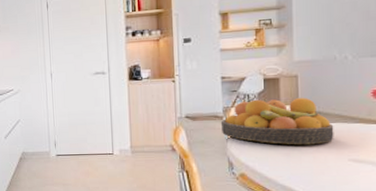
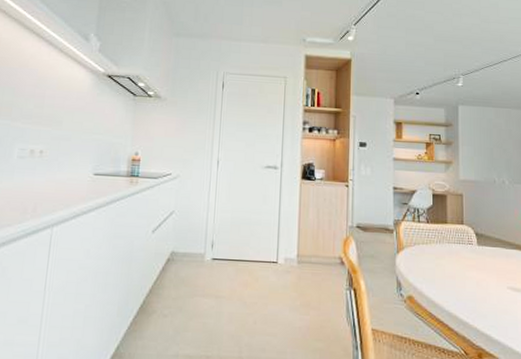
fruit bowl: present [220,97,334,145] -> none [391,214,495,269]

